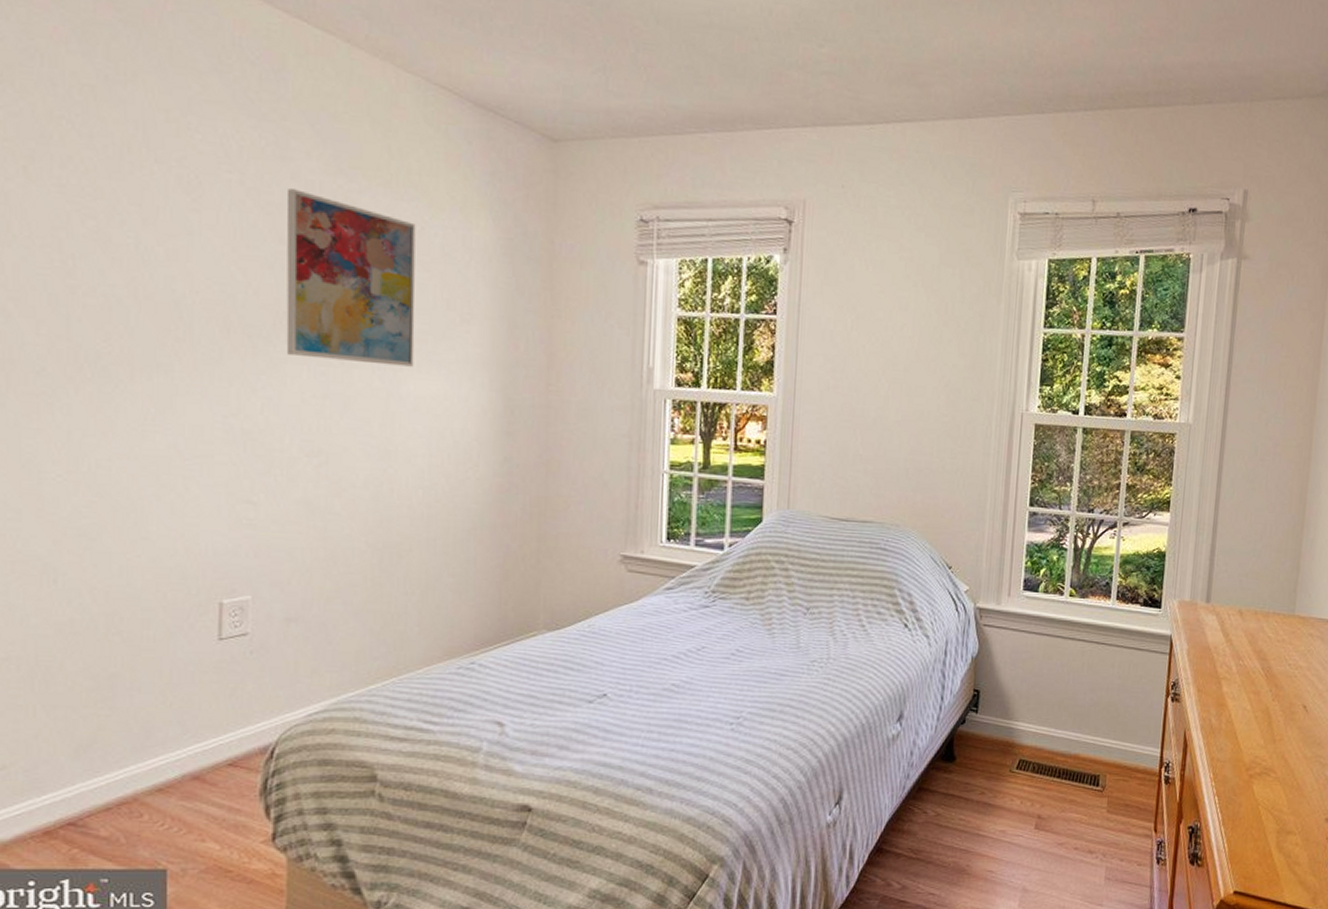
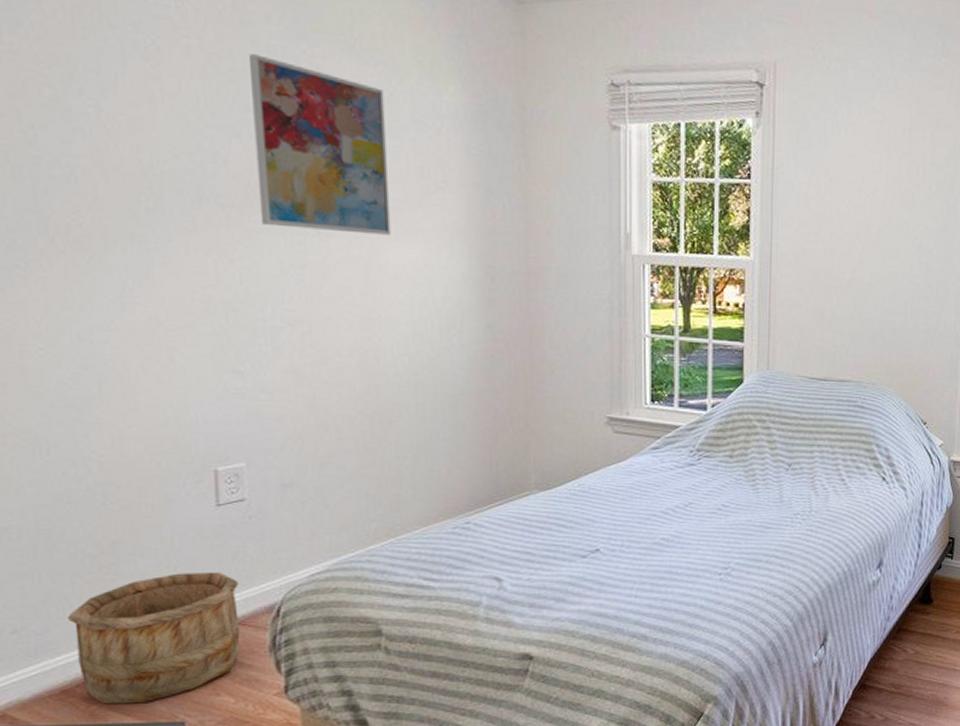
wooden bucket: none [57,709,235,848] -> present [67,572,240,704]

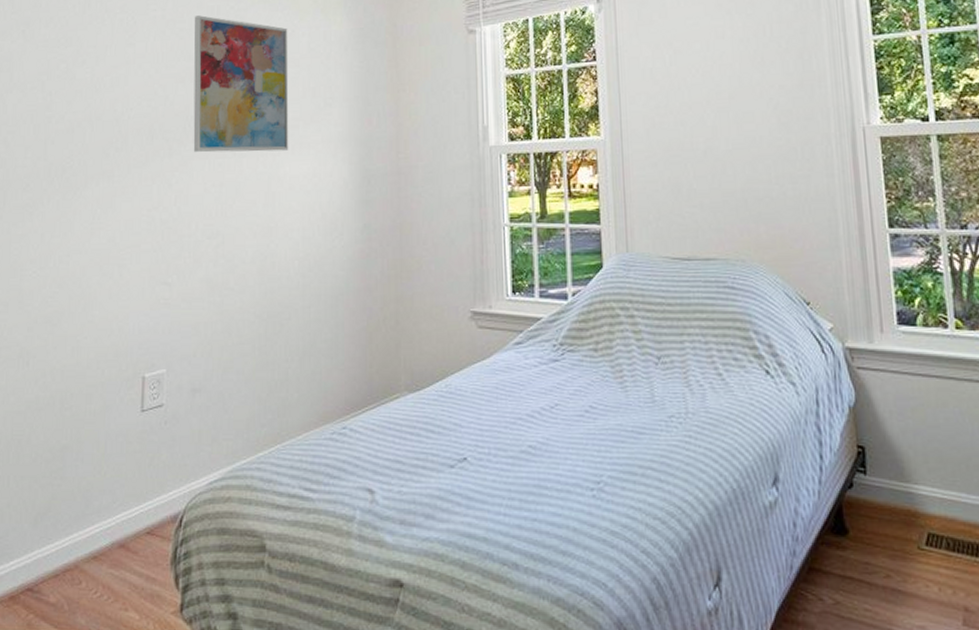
wooden bucket: present [67,572,240,704] -> none [22,478,153,615]

